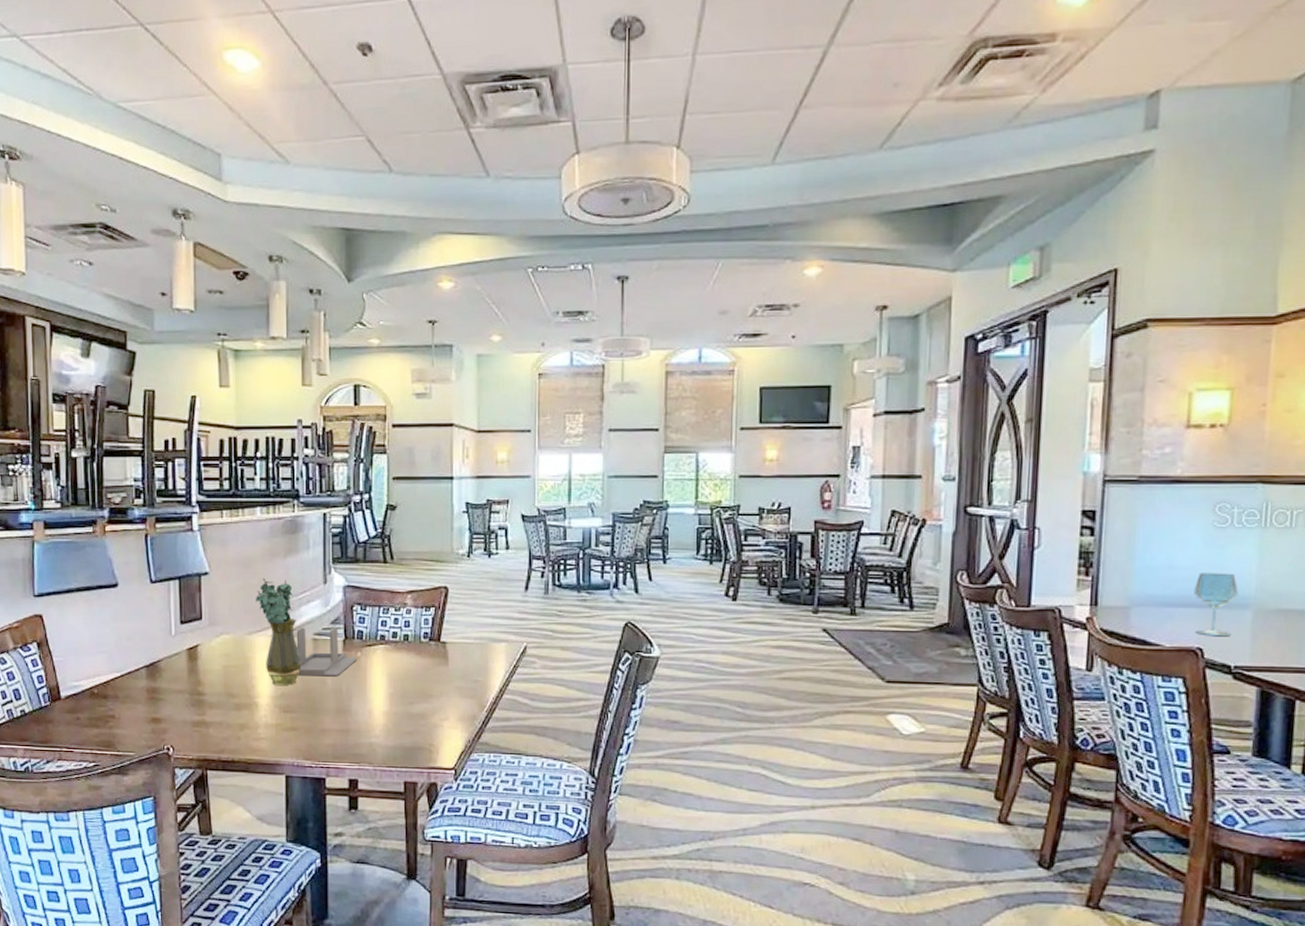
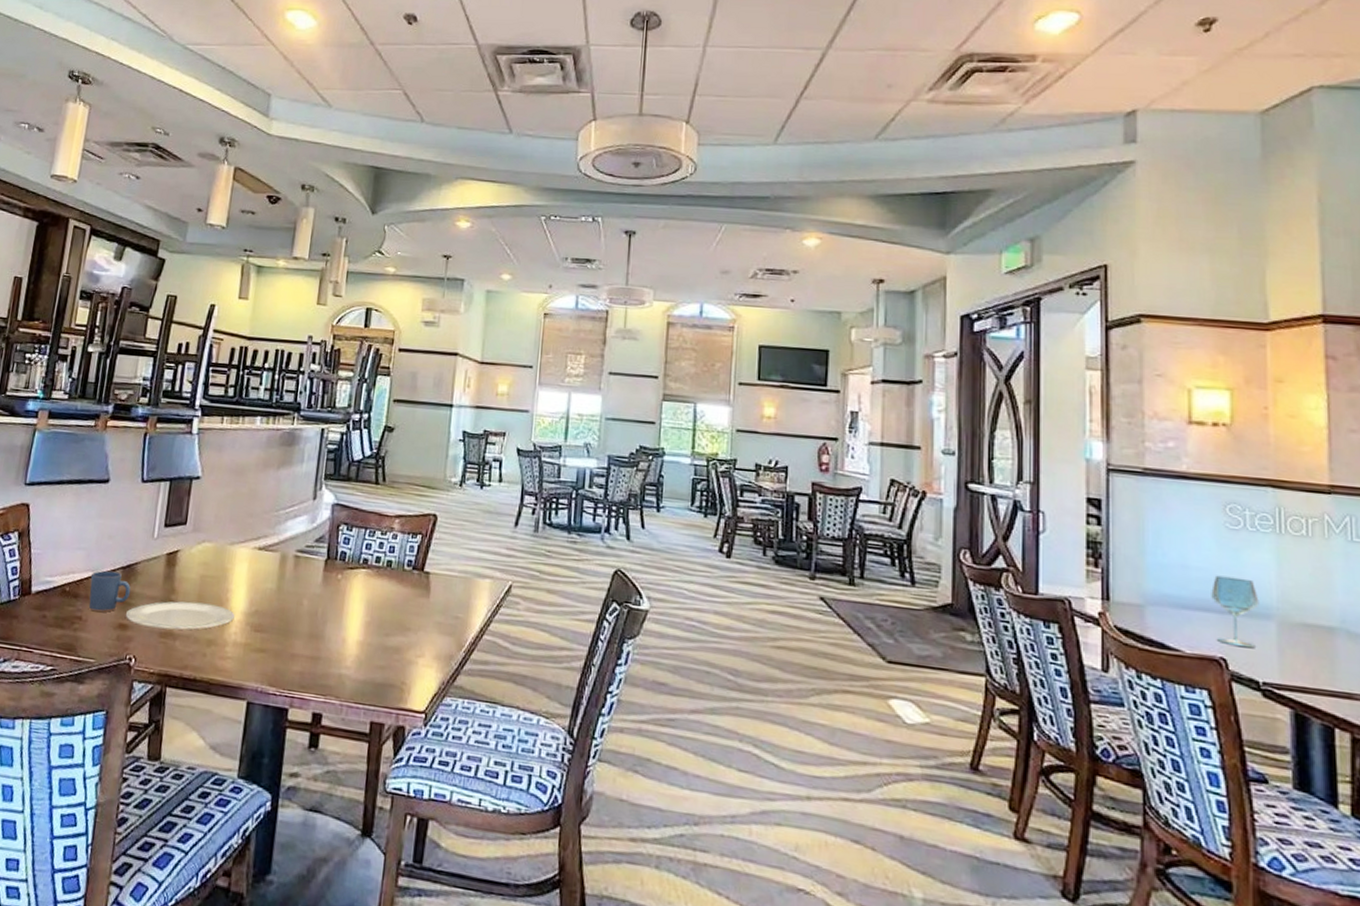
mug: none [117,670,158,710] -> present [88,570,131,613]
plate: none [156,691,262,719] -> present [125,601,235,630]
vase: present [256,577,302,686] -> none [243,487,281,603]
napkin holder: present [296,627,357,677] -> none [274,542,337,598]

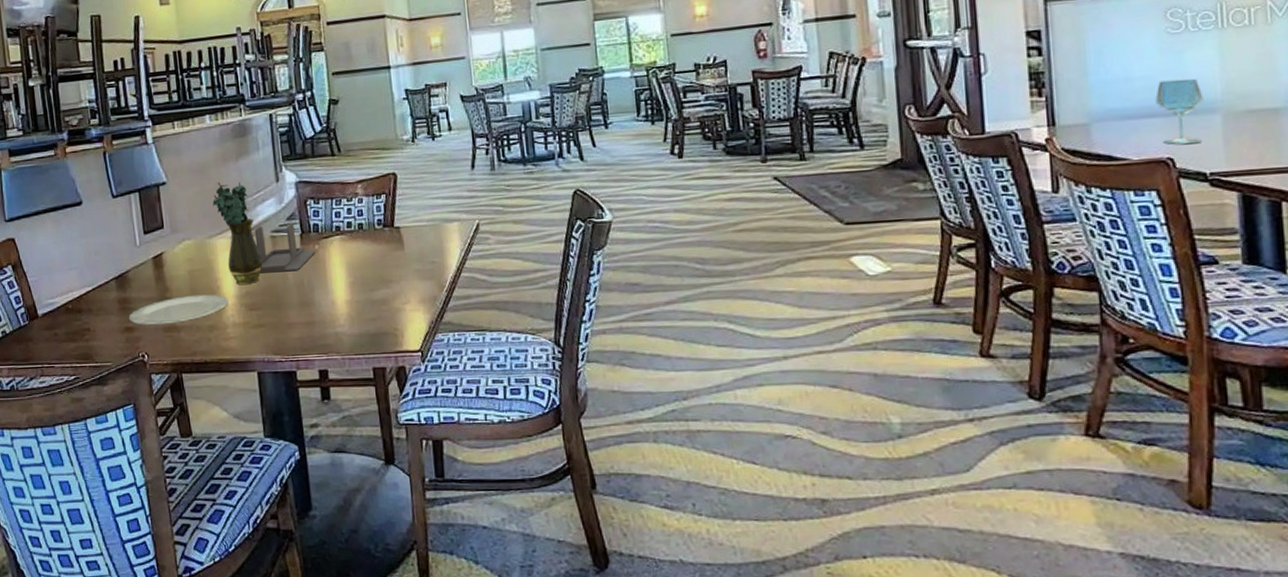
mug: present [88,570,131,613] -> none [89,282,129,322]
vase: none [243,487,281,603] -> present [213,181,263,285]
napkin holder: none [274,542,337,598] -> present [254,223,315,274]

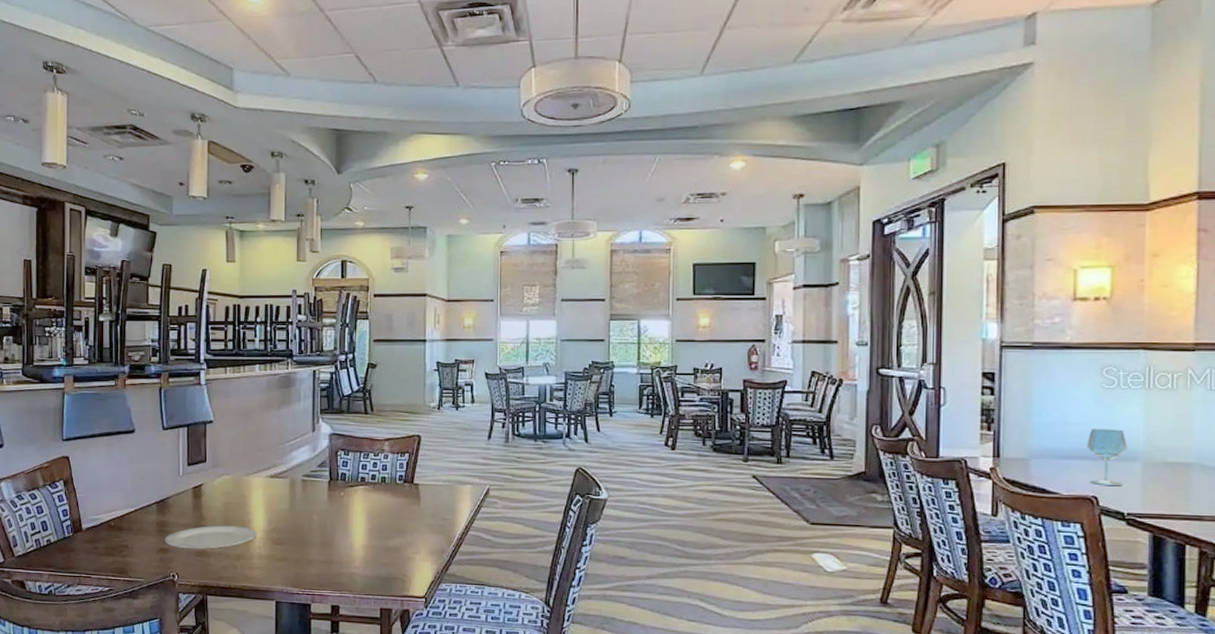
vase: present [213,181,263,285] -> none [253,425,292,521]
napkin holder: present [254,223,315,274] -> none [287,469,340,514]

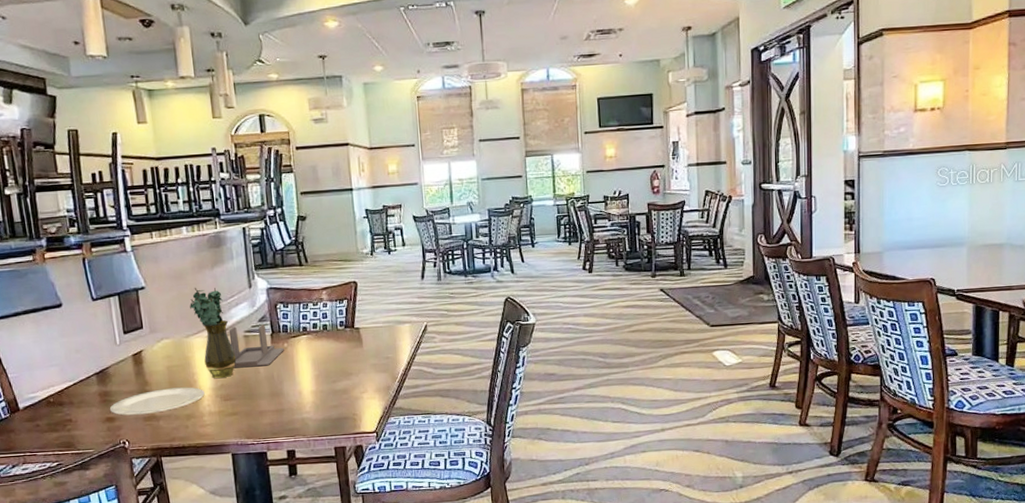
vase: none [253,425,292,521] -> present [190,287,237,379]
napkin holder: none [287,469,340,514] -> present [229,324,284,368]
wine glass: present [1087,428,1128,487] -> none [926,220,957,269]

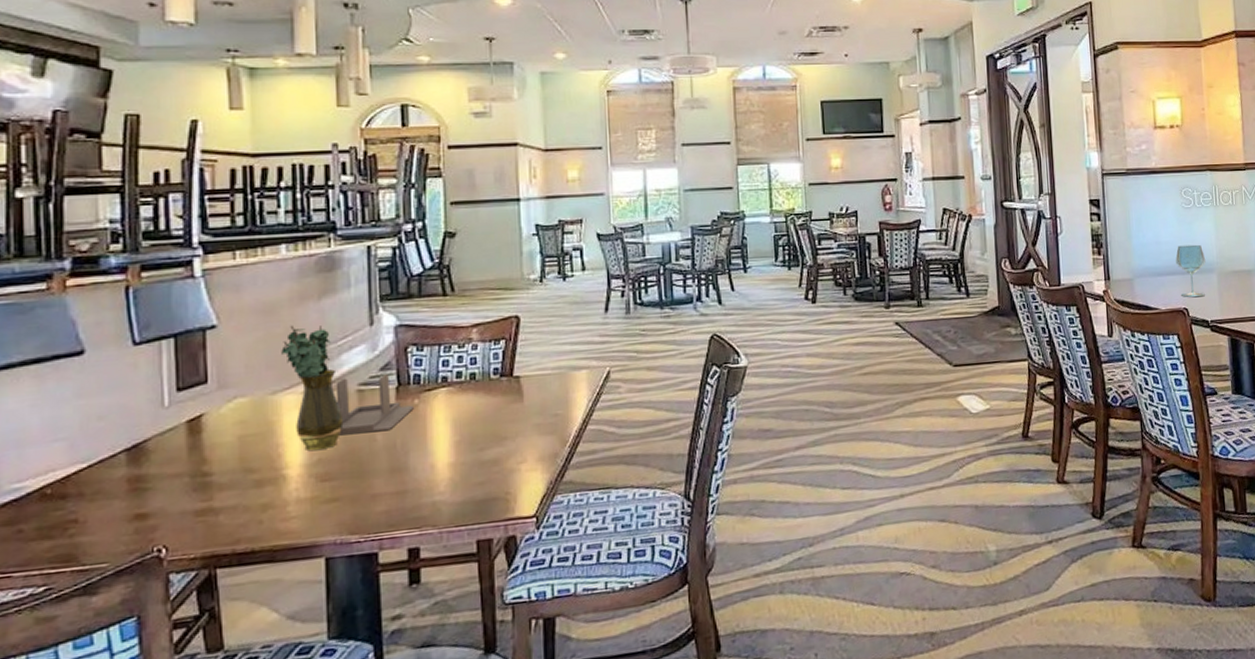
plate: present [109,387,205,416] -> none [141,464,292,510]
wine glass: none [926,220,957,269] -> present [1176,244,1206,298]

